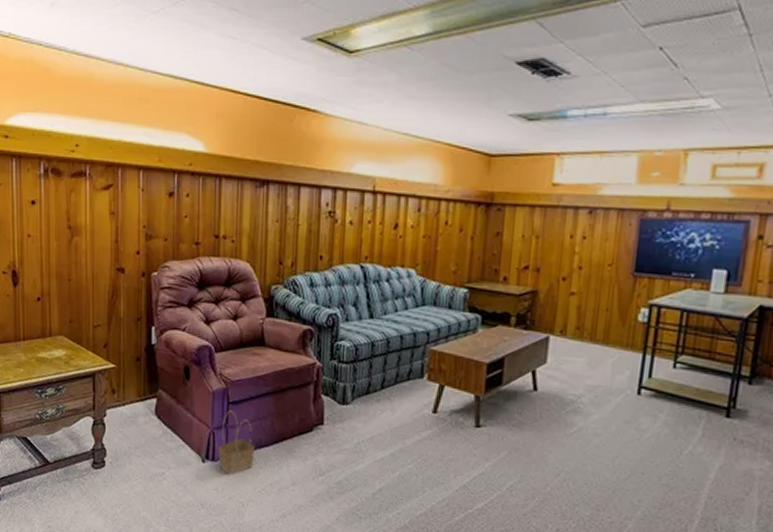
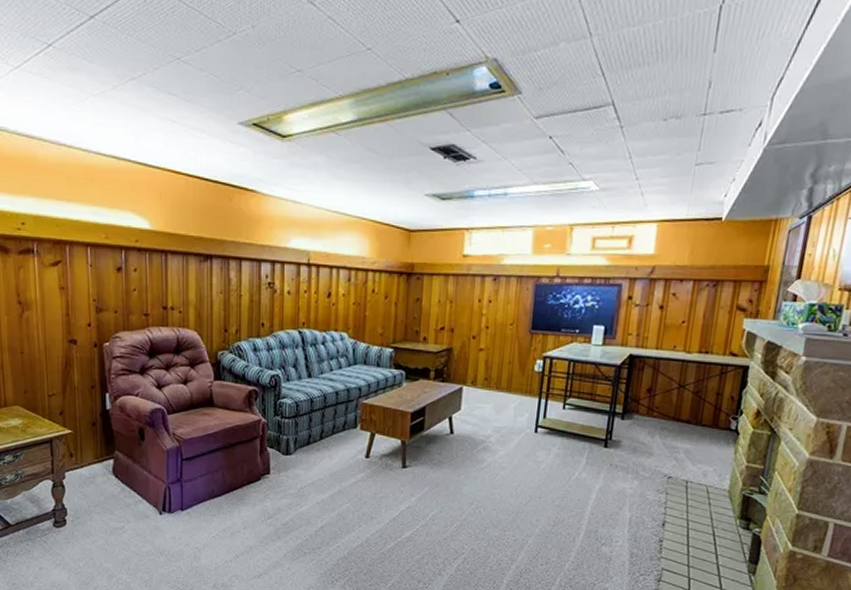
basket: present [218,410,255,475] -> none [175,466,208,524]

